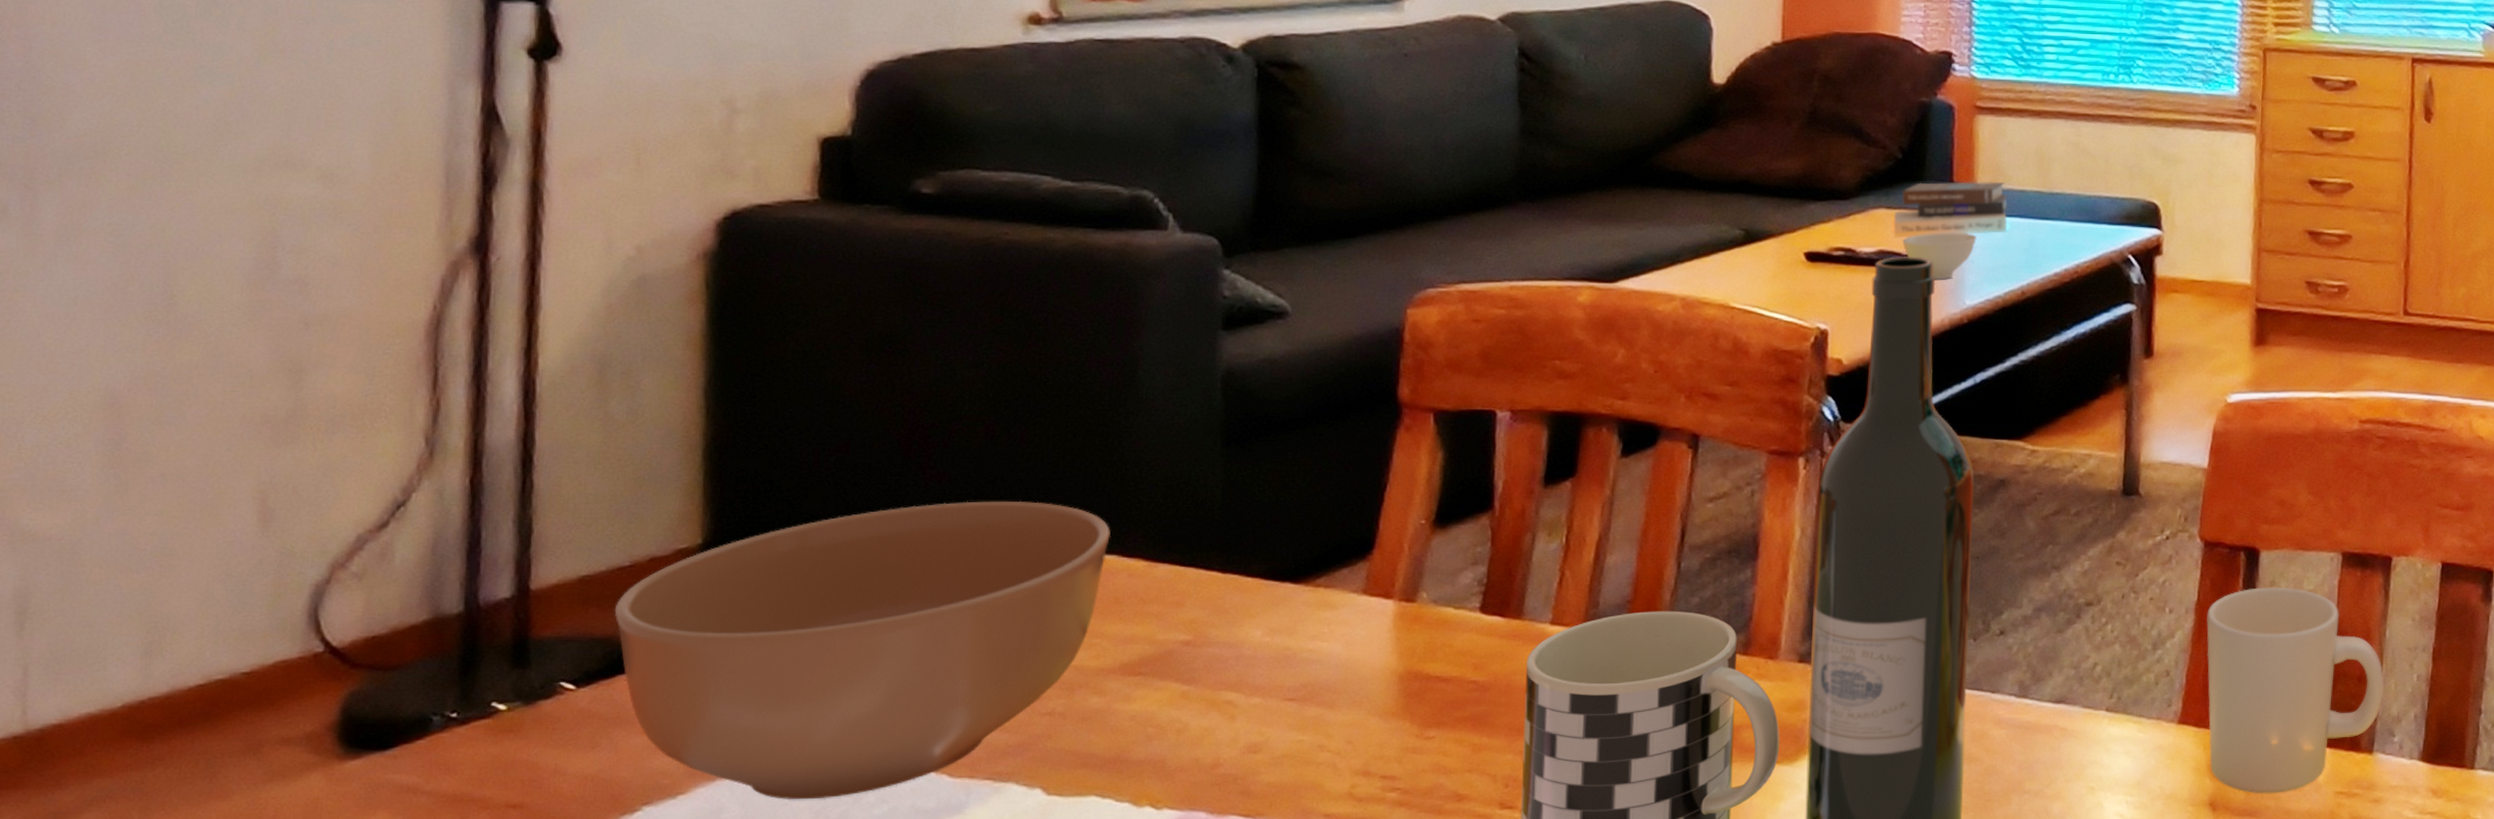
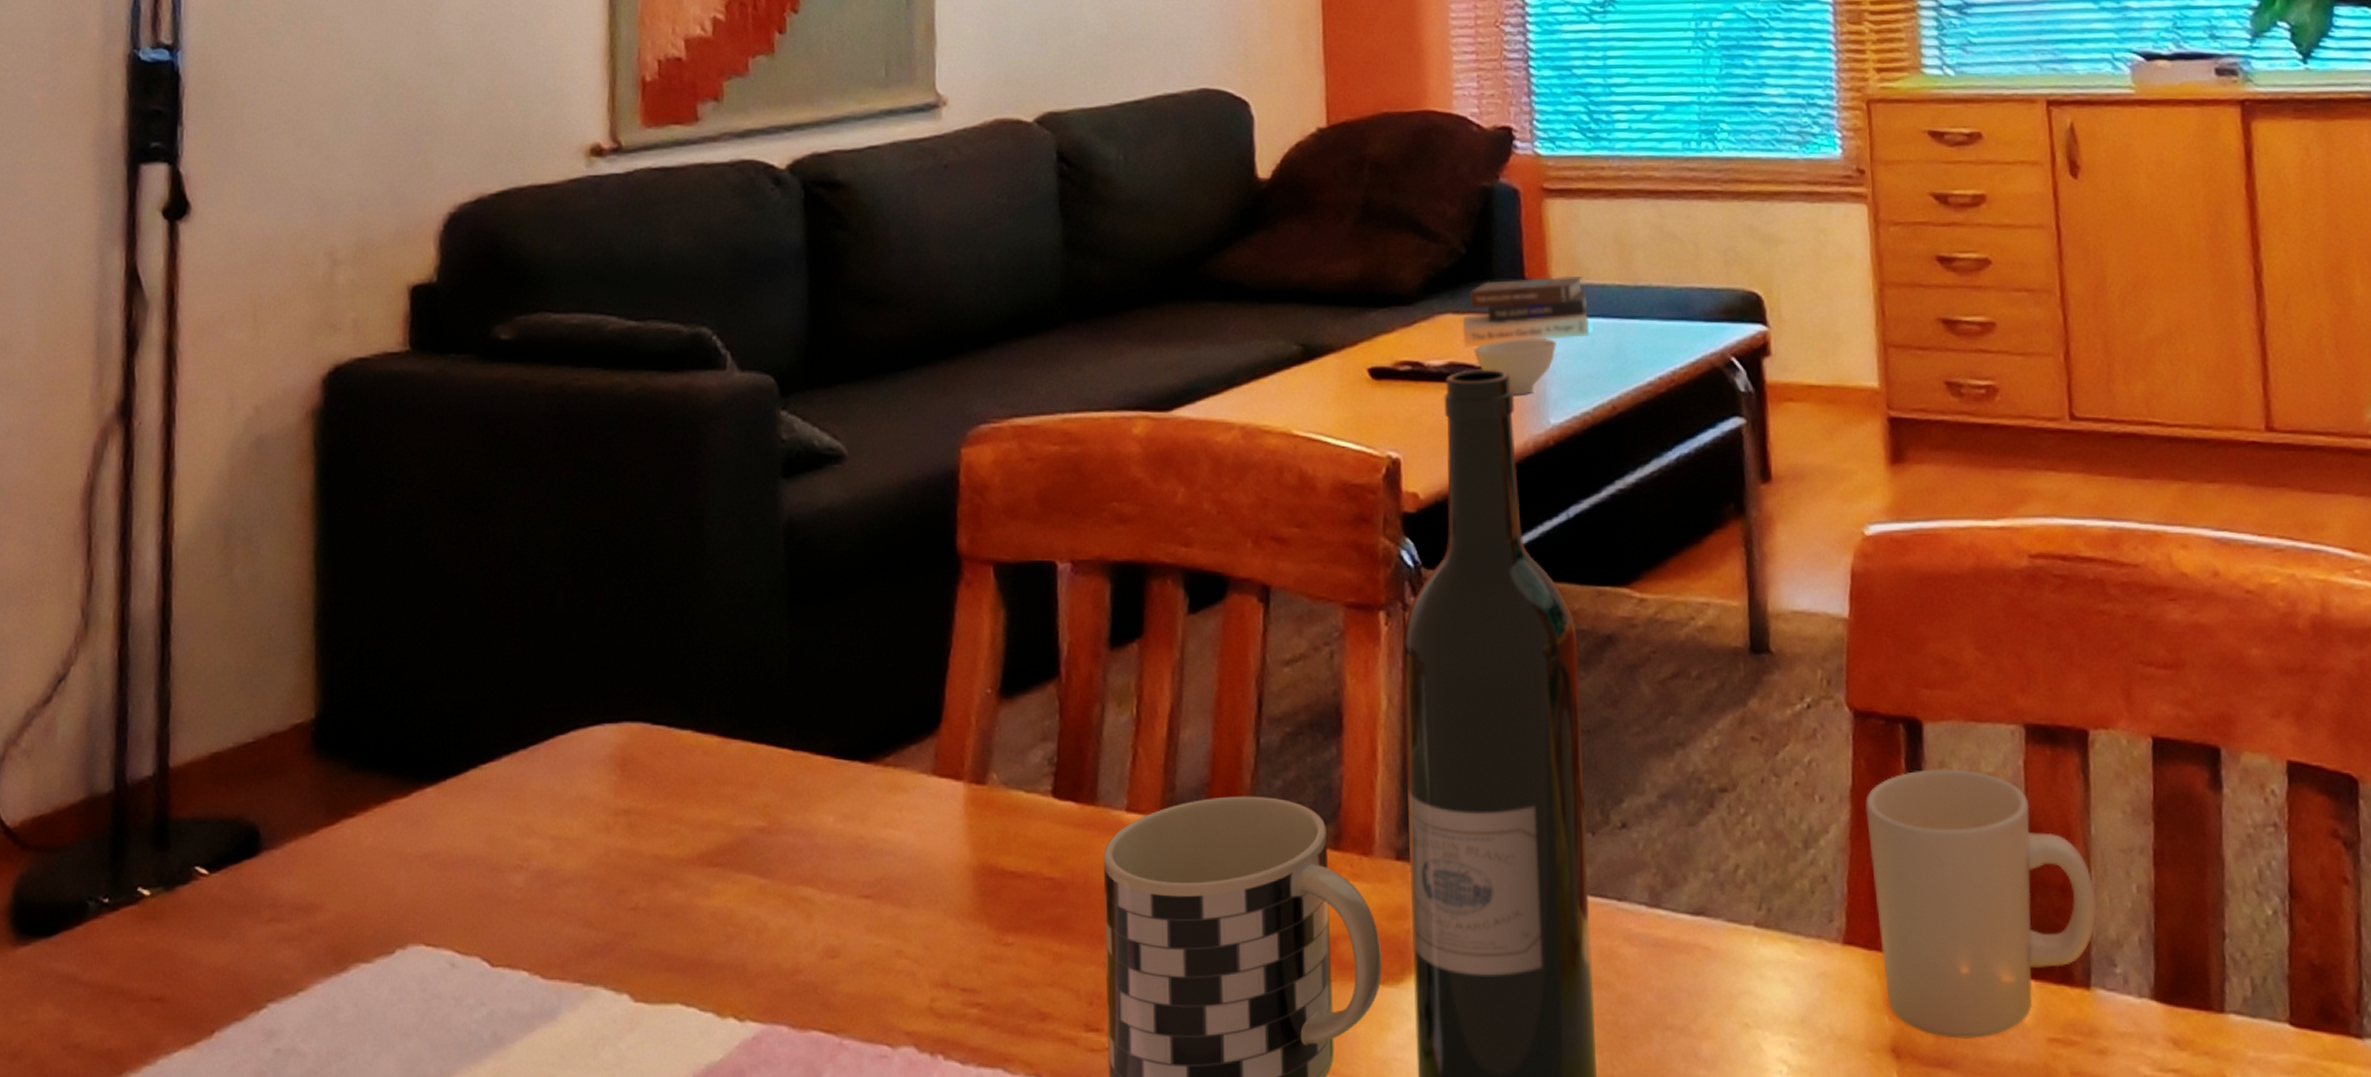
bowl: present [614,500,1110,800] -> none [240,670,684,1001]

